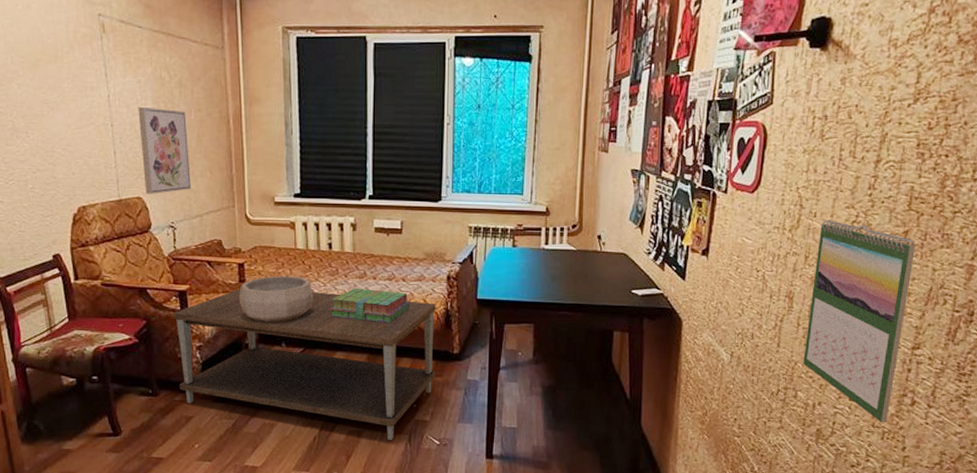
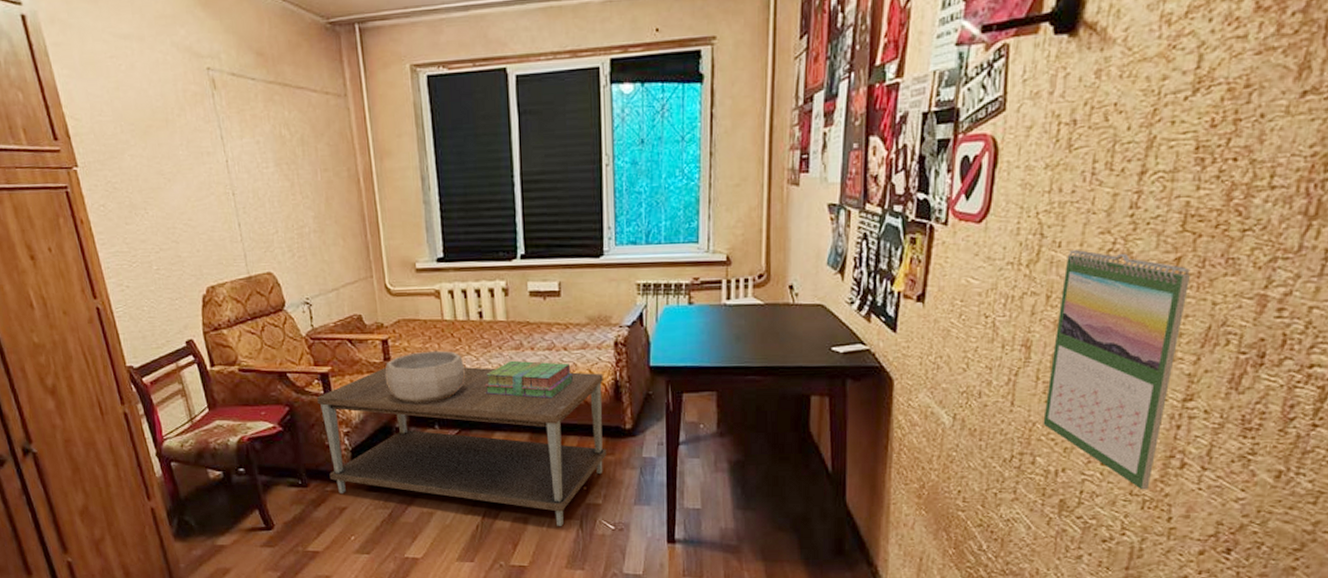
wall art: present [138,106,192,194] -> none [259,170,325,269]

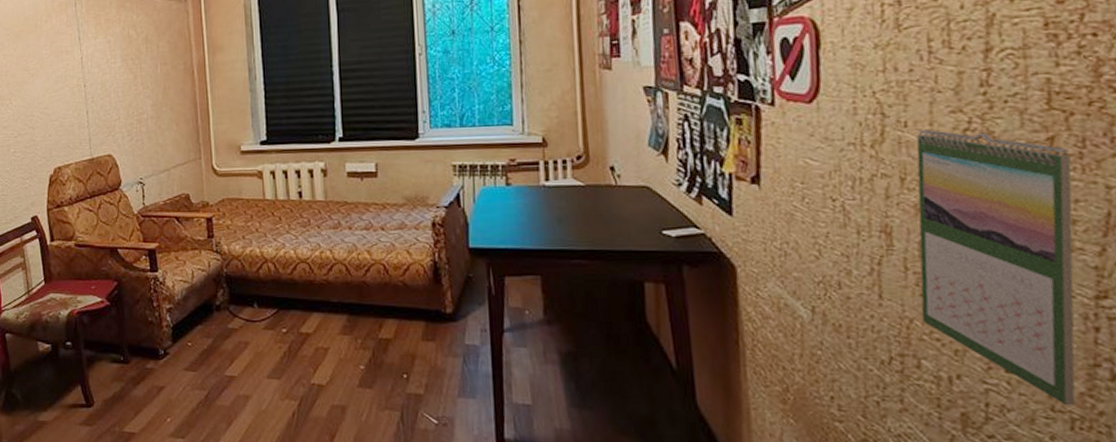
coffee table: present [317,367,607,526] -> none [144,244,428,417]
decorative bowl: present [385,350,466,403] -> none [208,229,285,281]
stack of books: present [484,360,573,399] -> none [303,239,391,279]

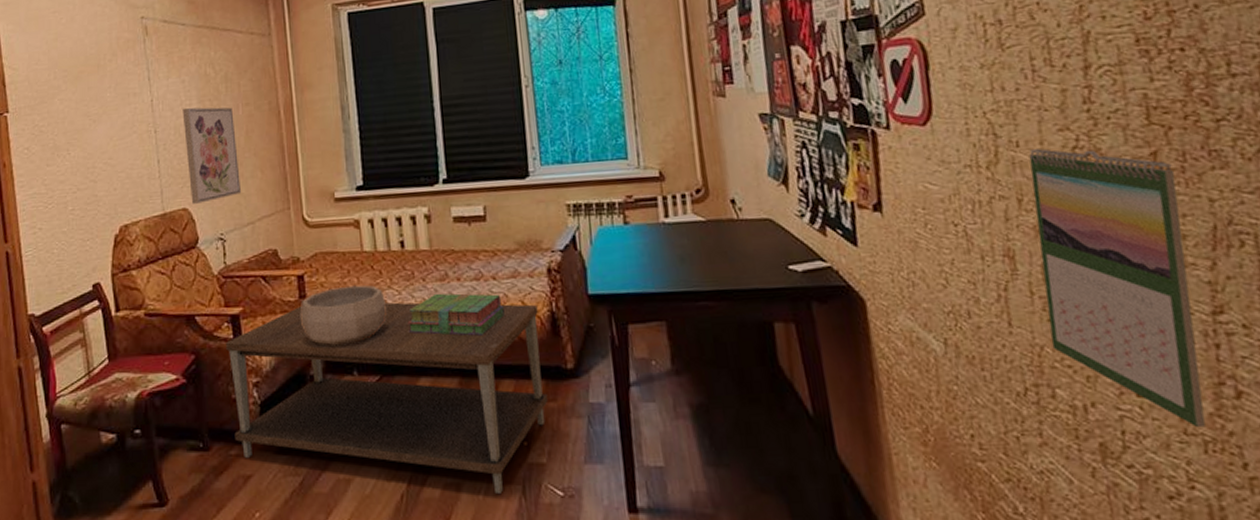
wall art: none [108,65,159,151] -> present [182,107,242,204]
coffee table: none [144,244,428,417] -> present [226,302,548,493]
decorative bowl: none [208,229,285,281] -> present [300,285,387,346]
stack of books: none [303,239,391,279] -> present [407,293,505,336]

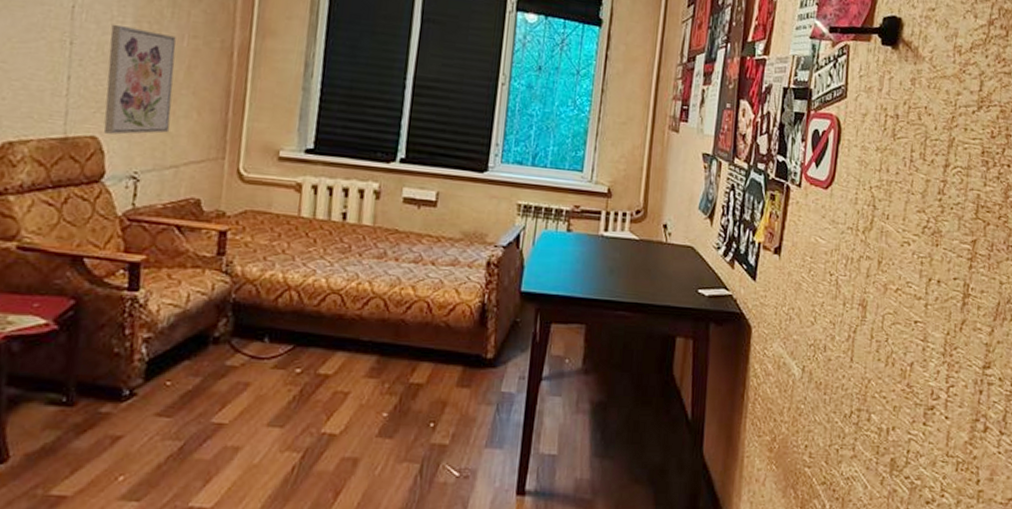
coffee table: present [226,302,548,493] -> none [108,263,470,470]
decorative bowl: present [300,285,387,346] -> none [213,249,316,310]
stack of books: present [407,293,505,336] -> none [333,270,437,317]
calendar: present [1028,149,1206,428] -> none [876,223,983,452]

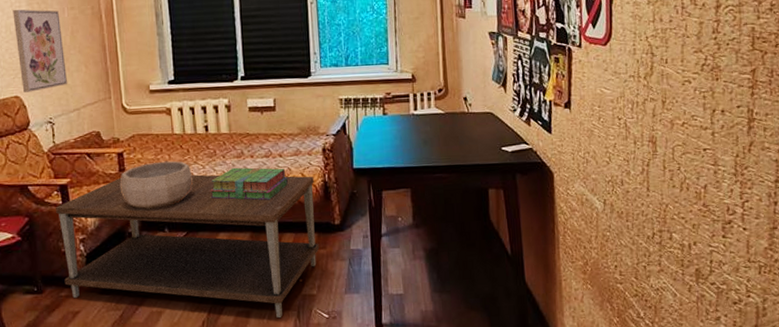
coffee table: none [108,263,470,470] -> present [56,174,319,318]
decorative bowl: none [213,249,316,310] -> present [119,161,193,210]
stack of books: none [333,270,437,317] -> present [210,167,288,200]

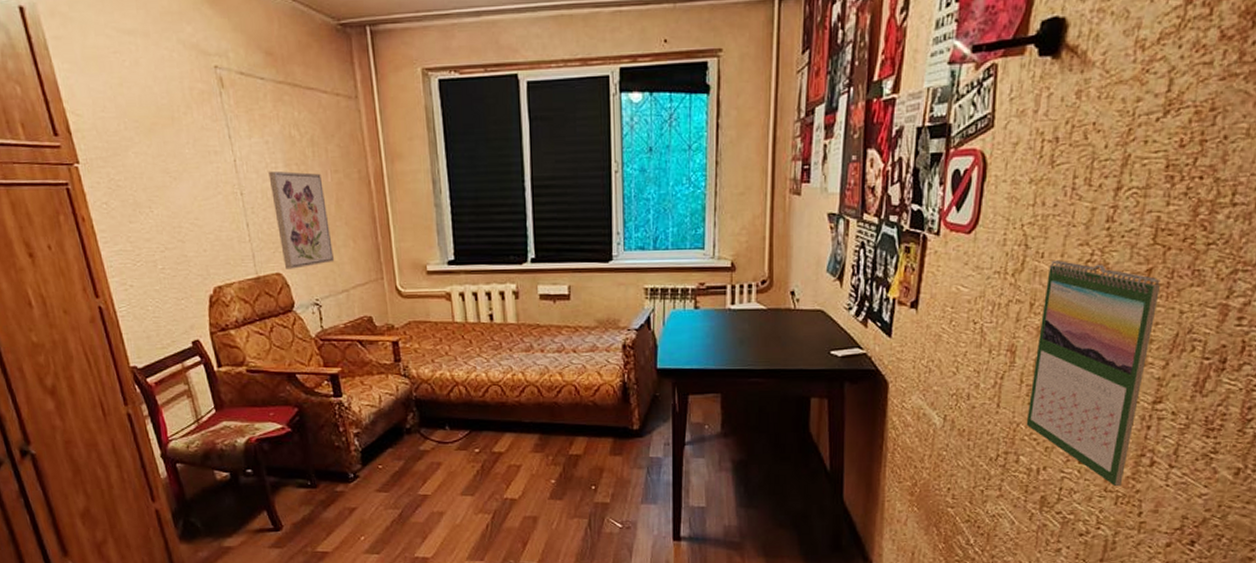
coffee table: present [56,174,319,318] -> none [327,368,615,525]
decorative bowl: present [119,161,193,210] -> none [395,352,477,405]
stack of books: present [210,167,288,200] -> none [495,362,582,400]
calendar: none [673,65,765,258] -> present [1026,261,1161,487]

